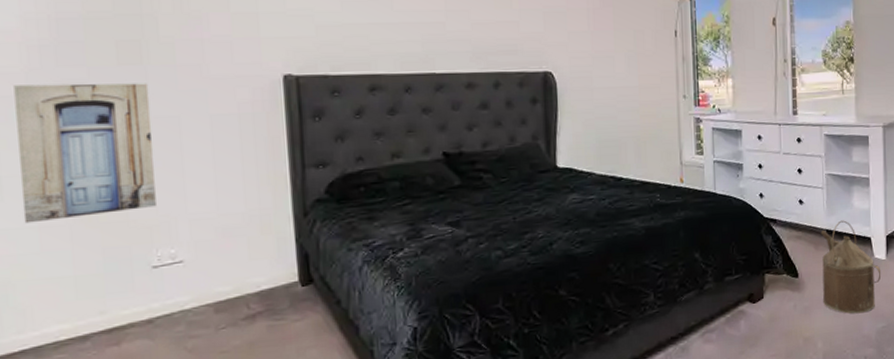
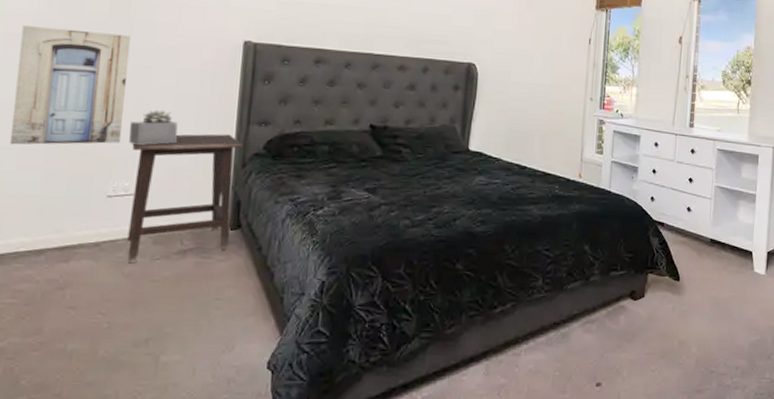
succulent plant: none [165,163,223,207] -> present [129,109,178,146]
side table: none [171,182,303,337] -> present [127,134,244,264]
watering can: present [820,220,881,314] -> none [701,232,760,324]

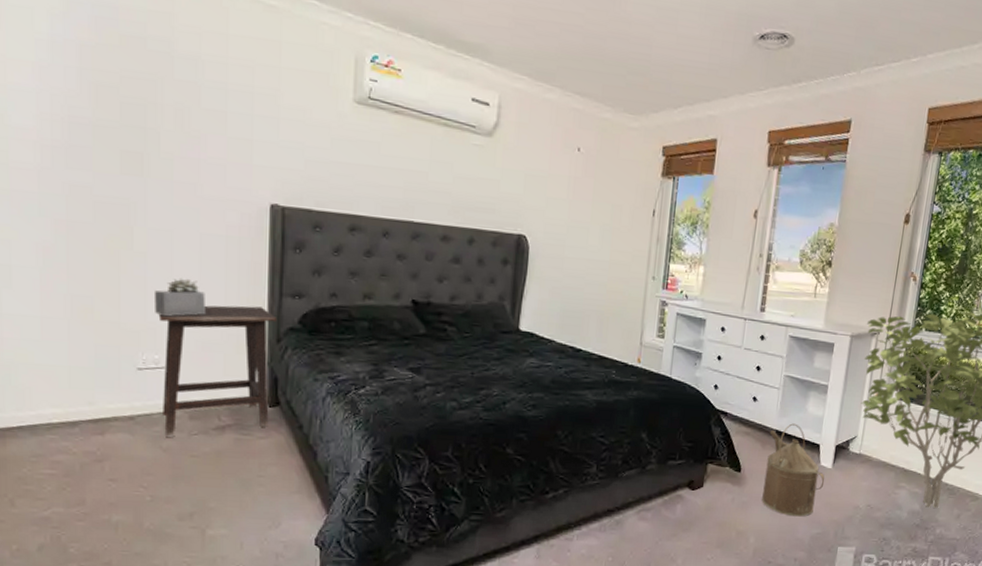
wall art: present [9,25,131,145] -> none [27,181,147,314]
watering can: none [701,232,760,324] -> present [762,423,825,517]

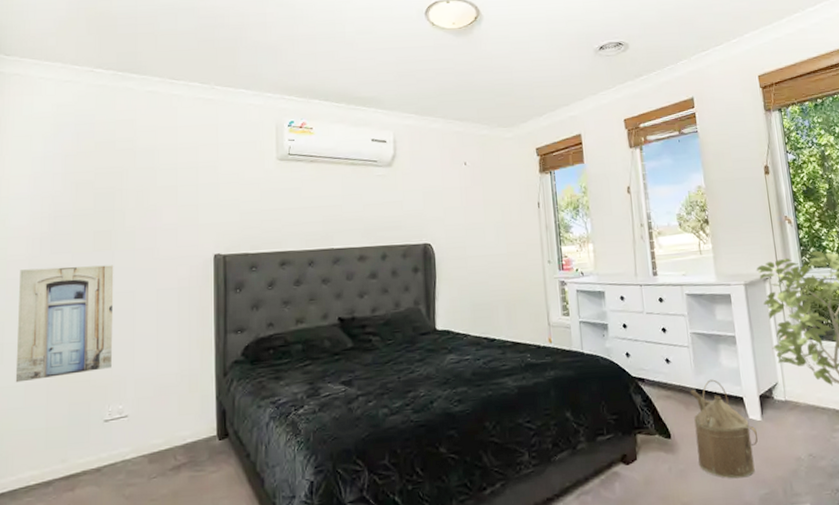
wall art: none [27,181,147,314] -> present [15,265,114,383]
succulent plant: present [155,278,205,317] -> none [120,330,162,368]
side table: present [158,305,278,438] -> none [122,346,224,485]

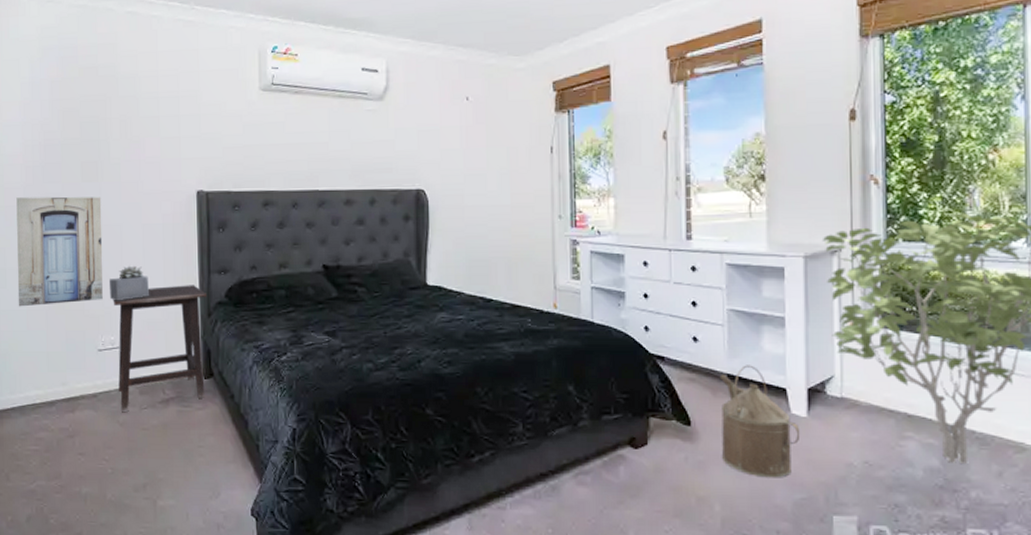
succulent plant: none [120,330,162,368] -> present [110,265,149,301]
side table: none [122,346,224,485] -> present [113,285,208,413]

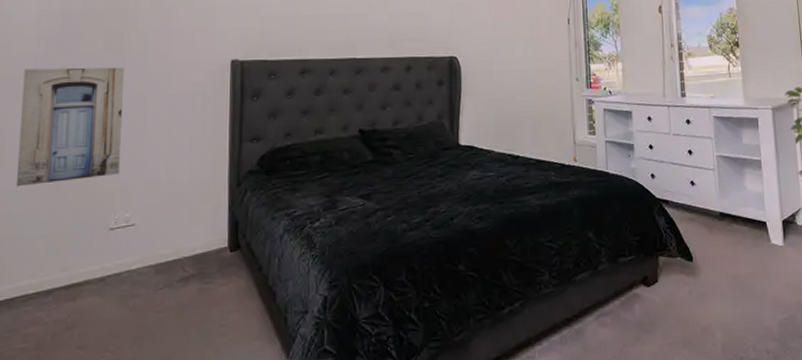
succulent plant: present [110,265,149,301] -> none [128,136,173,175]
side table: present [113,285,208,413] -> none [130,154,238,296]
watering can: present [719,365,801,478] -> none [713,203,780,303]

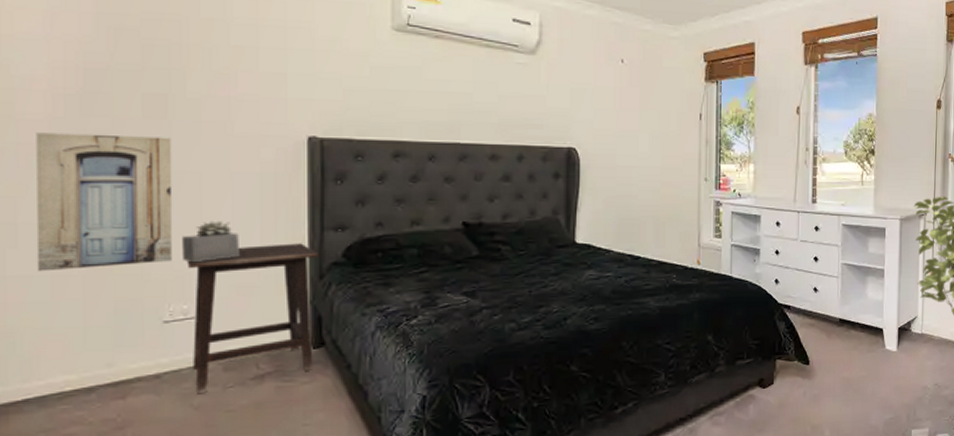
succulent plant: none [128,136,173,175] -> present [182,220,239,263]
side table: none [130,154,238,296] -> present [186,243,319,394]

